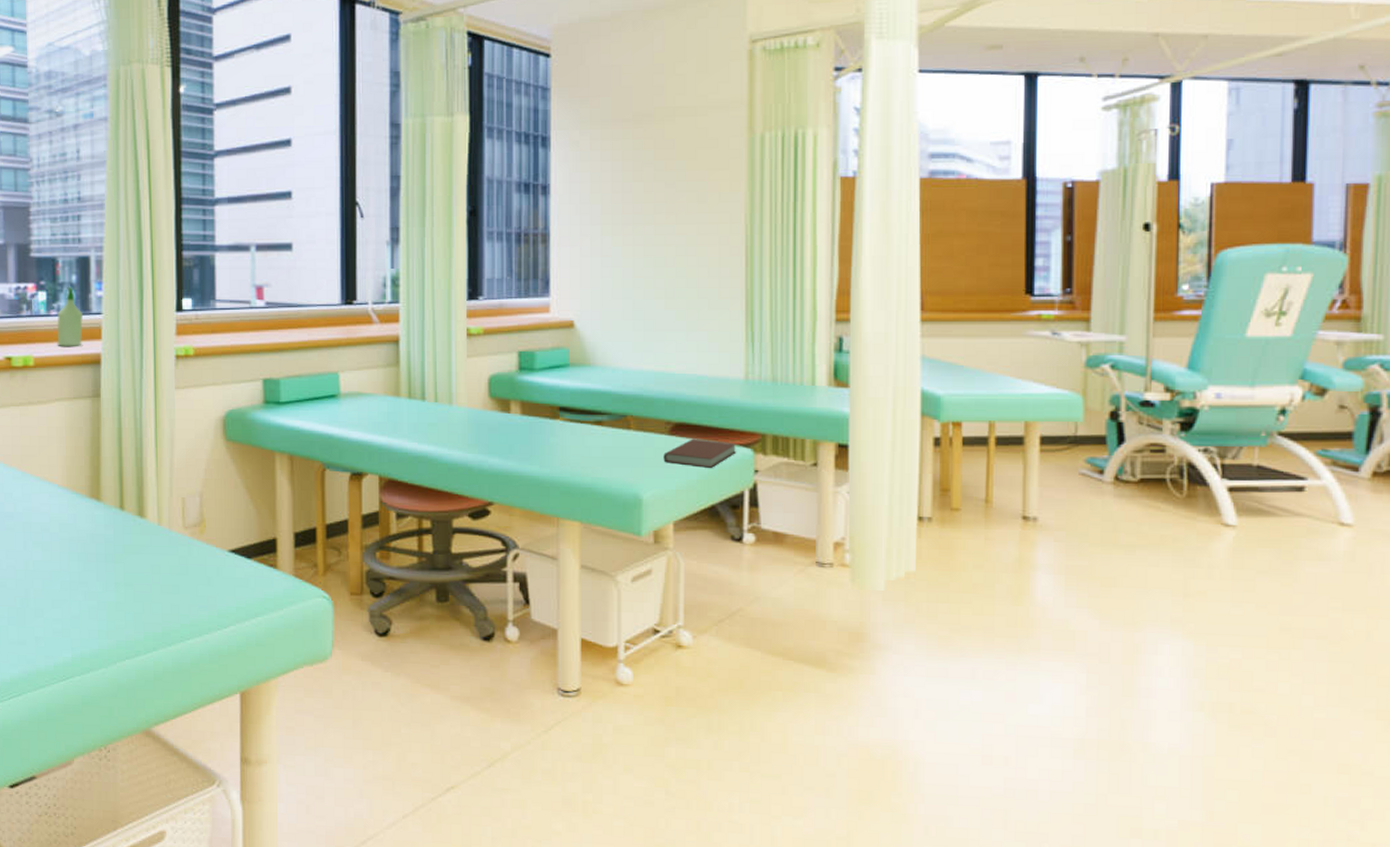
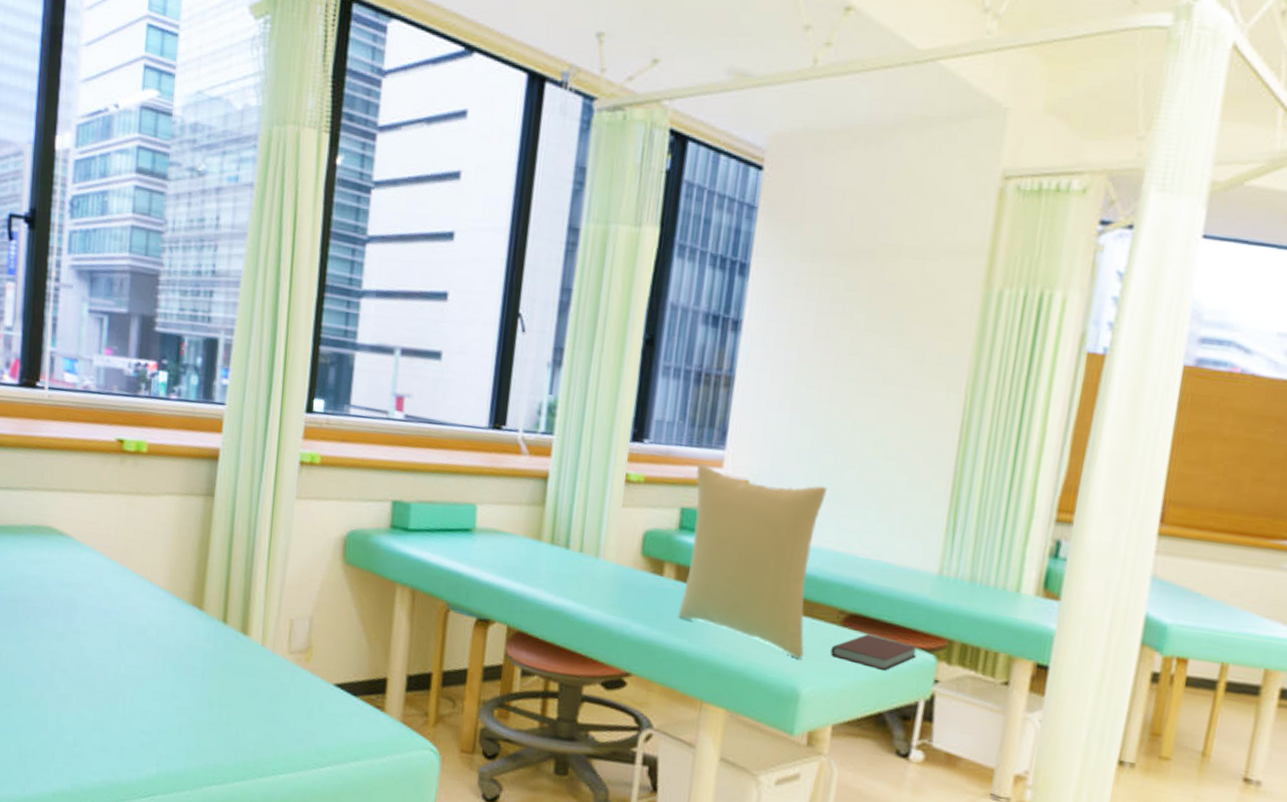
spray bottle: present [56,286,83,347] -> none [174,369,205,438]
pillow: none [528,311,641,468] -> present [678,463,827,658]

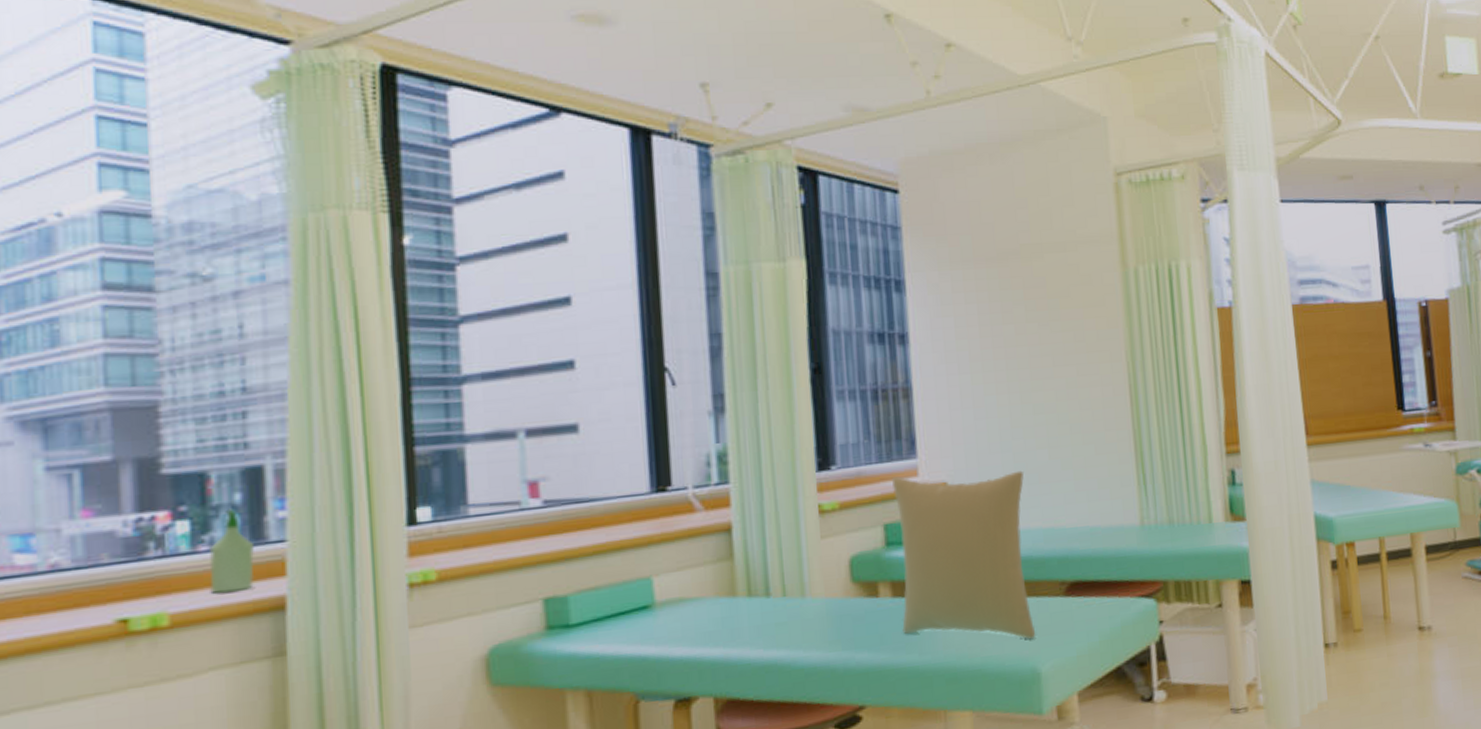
spray bottle: none [174,369,205,438] -> present [208,508,254,593]
book: present [830,634,917,670] -> none [1060,594,1138,628]

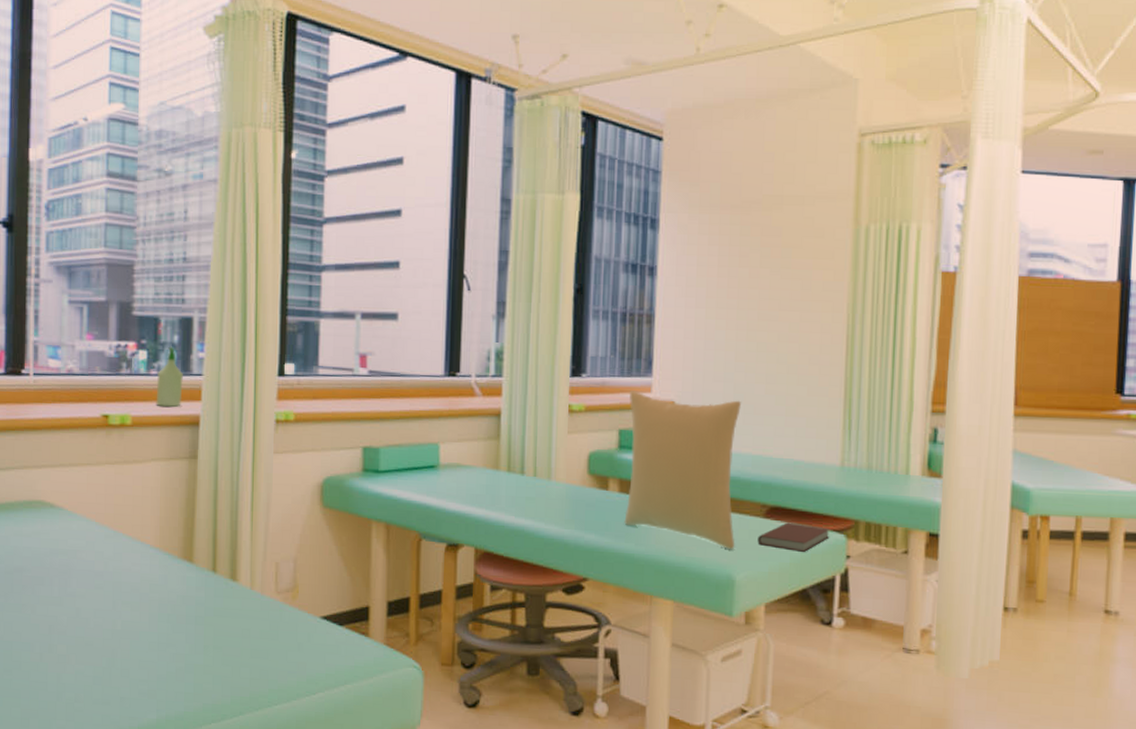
book: none [1060,594,1138,628] -> present [758,522,829,552]

